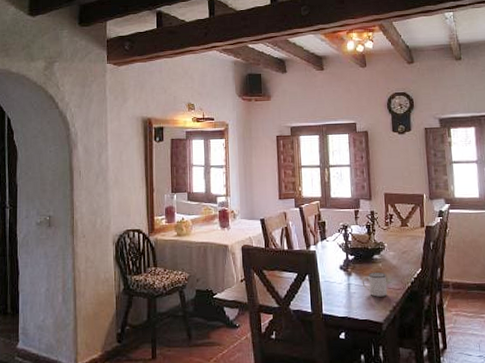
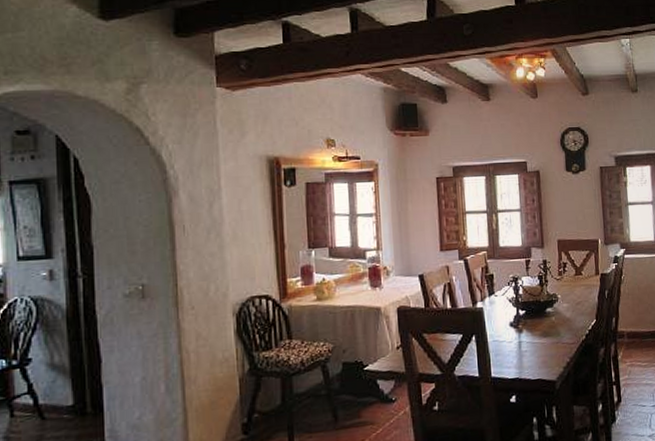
mug: present [362,272,387,297] -> none [533,326,561,354]

